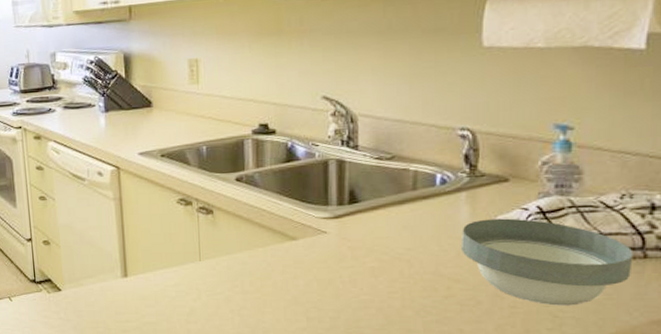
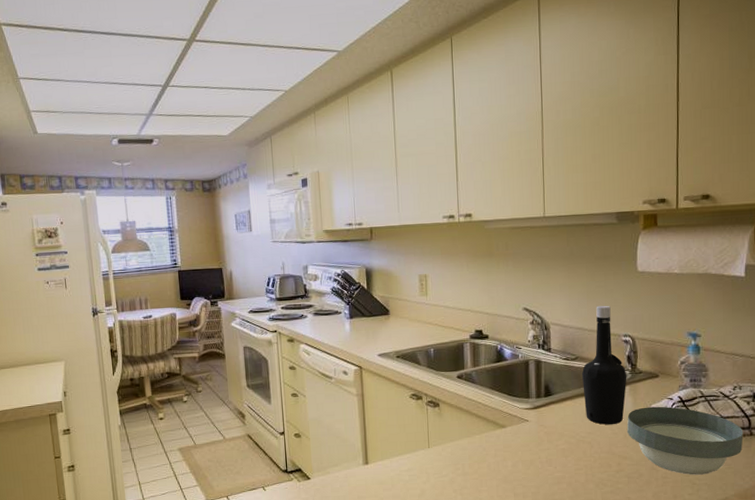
bottle: none [399,91,463,240] -> present [581,305,627,425]

